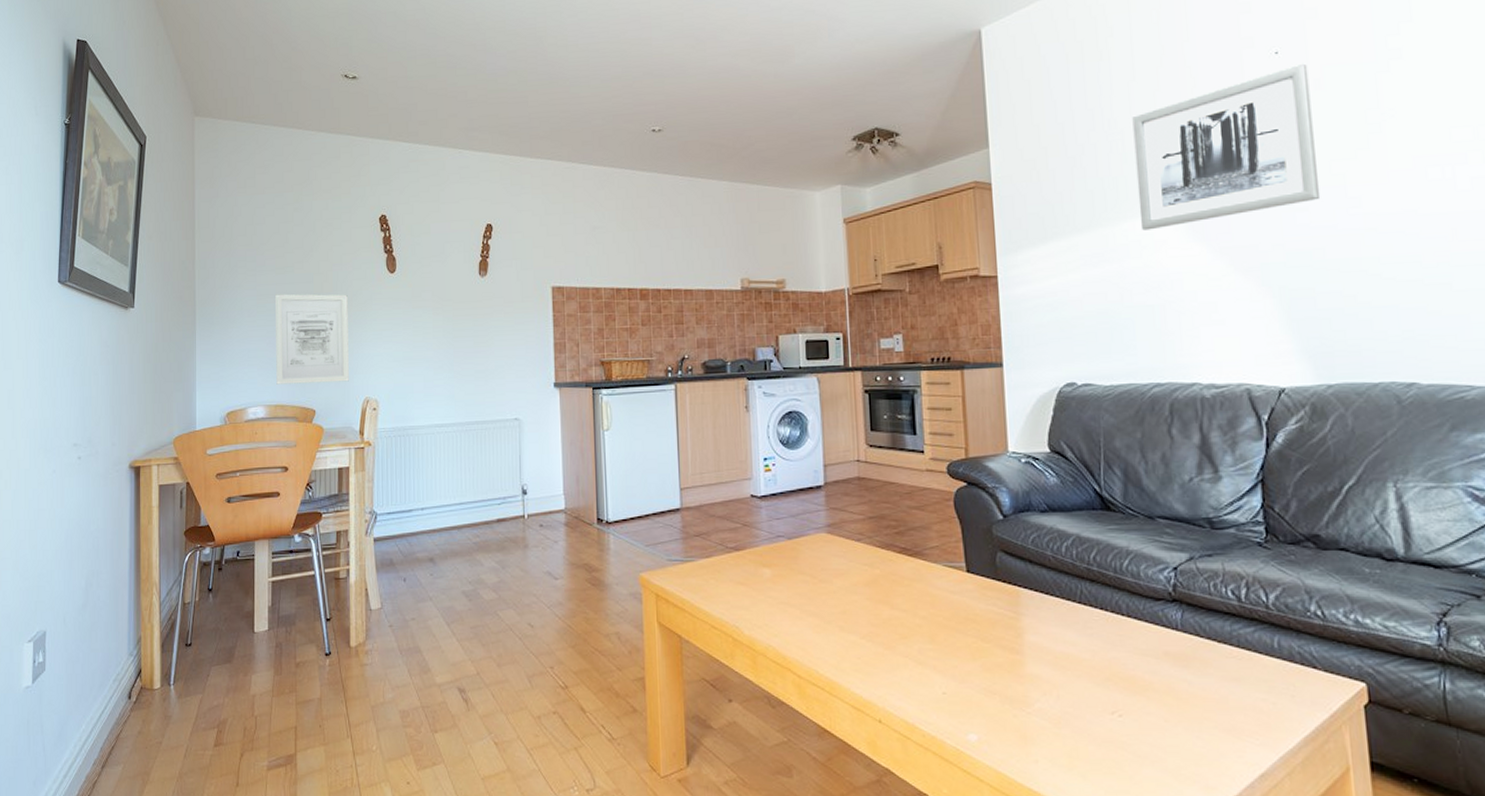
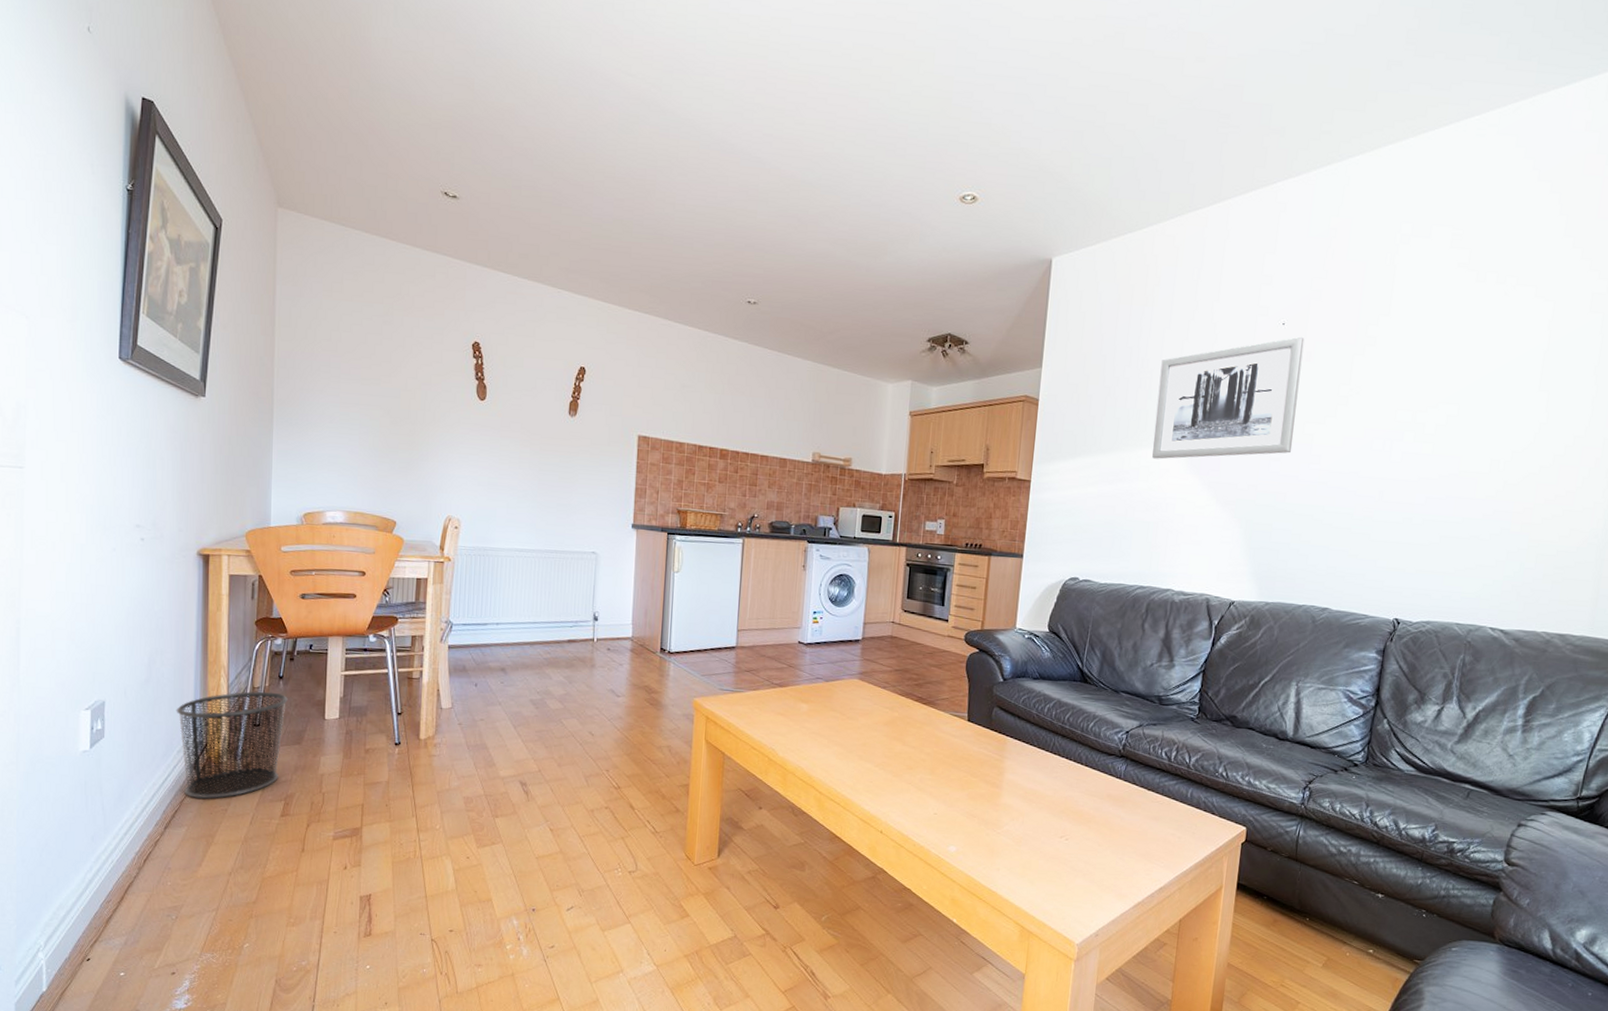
waste bin: none [111,607,217,731] -> present [176,691,288,799]
wall art: present [275,293,349,385] -> none [357,404,435,499]

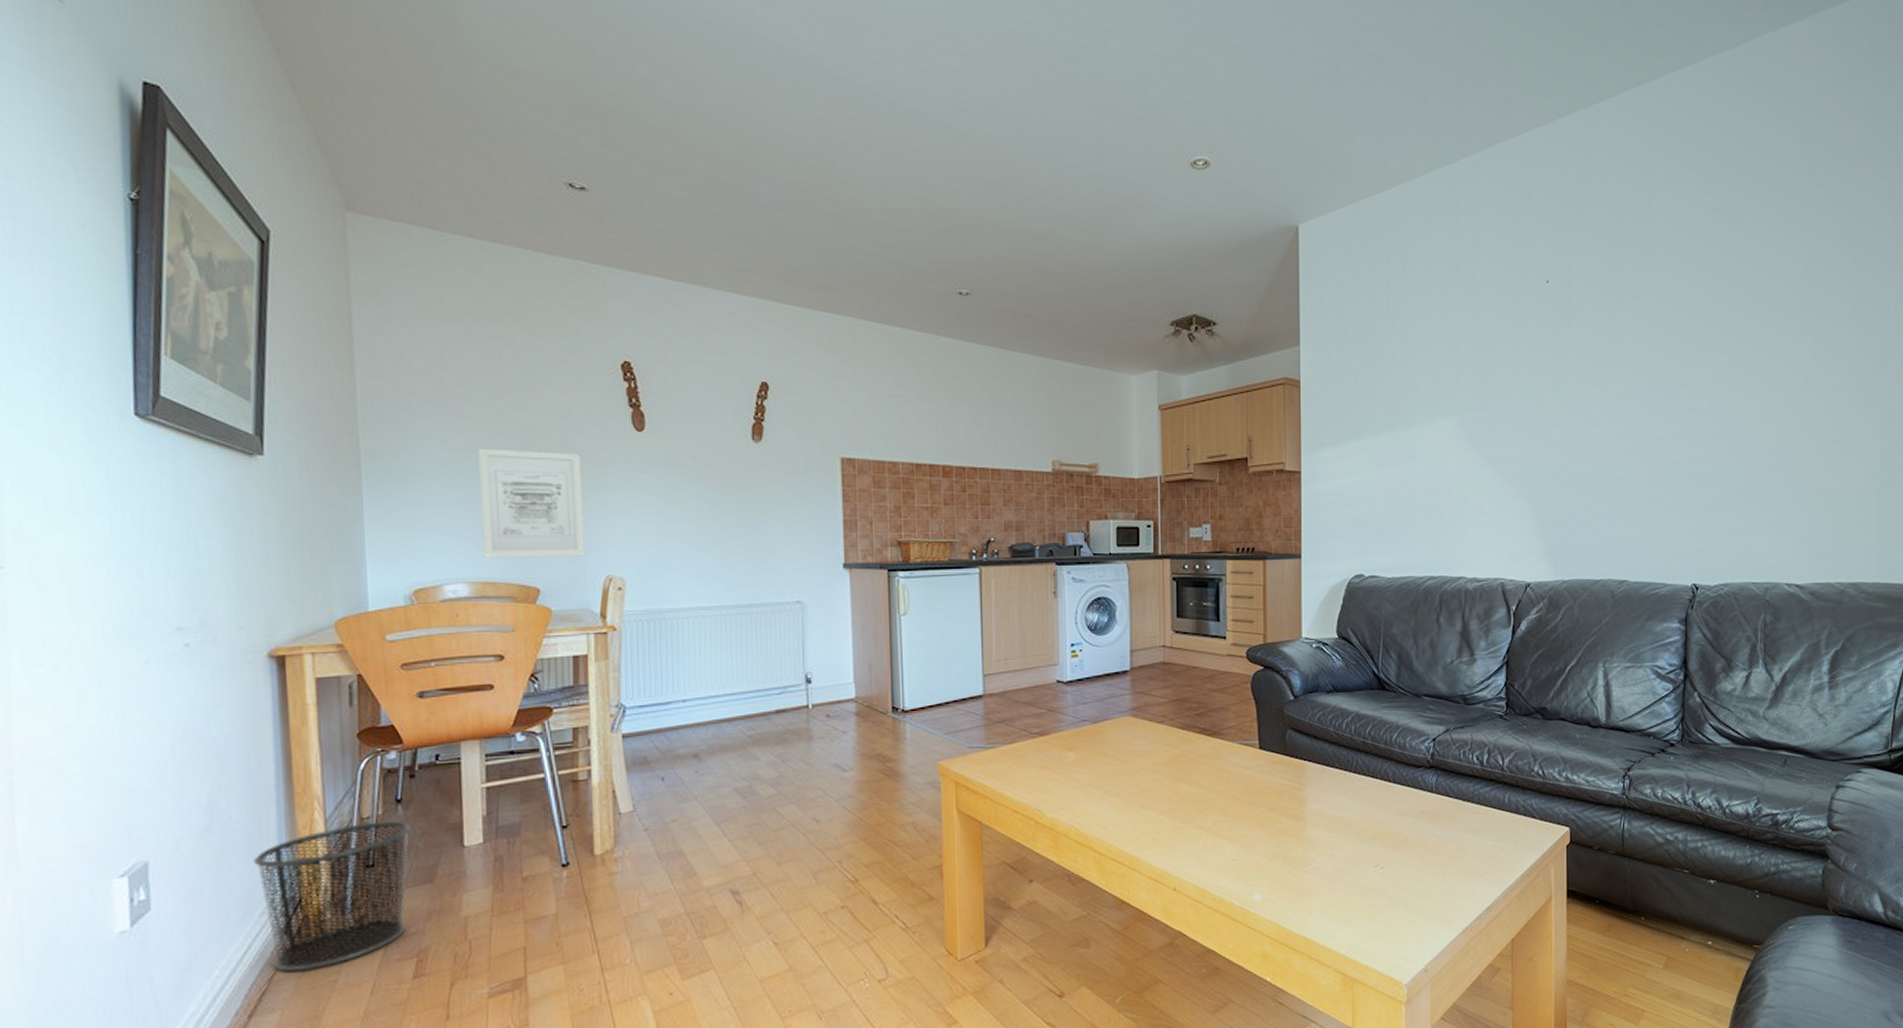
wall art: none [357,404,435,499] -> present [479,448,585,558]
wall art: present [1152,336,1305,459] -> none [1427,294,1571,436]

